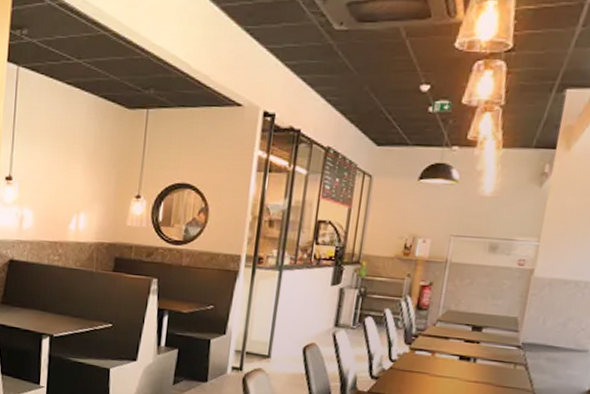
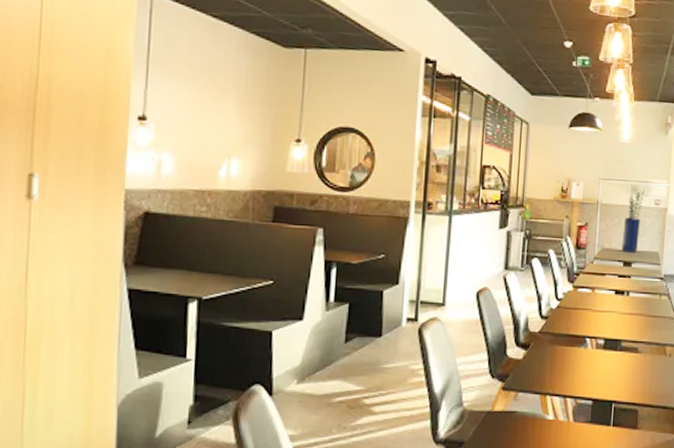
vase: none [471,248,506,318] -> present [622,190,645,254]

